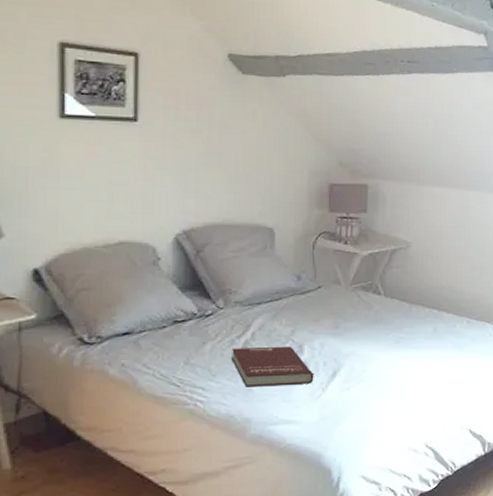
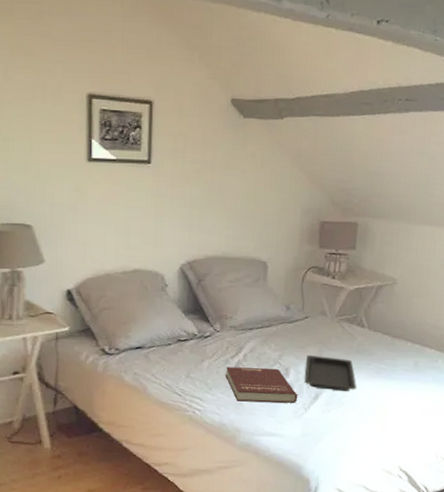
serving tray: none [321,328,377,366] -> present [305,354,357,391]

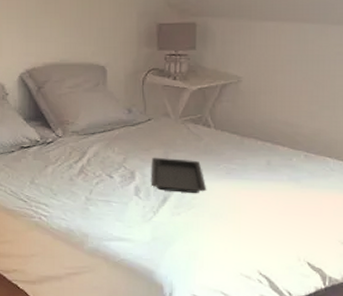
book: present [225,367,298,403] -> none [69,171,145,207]

